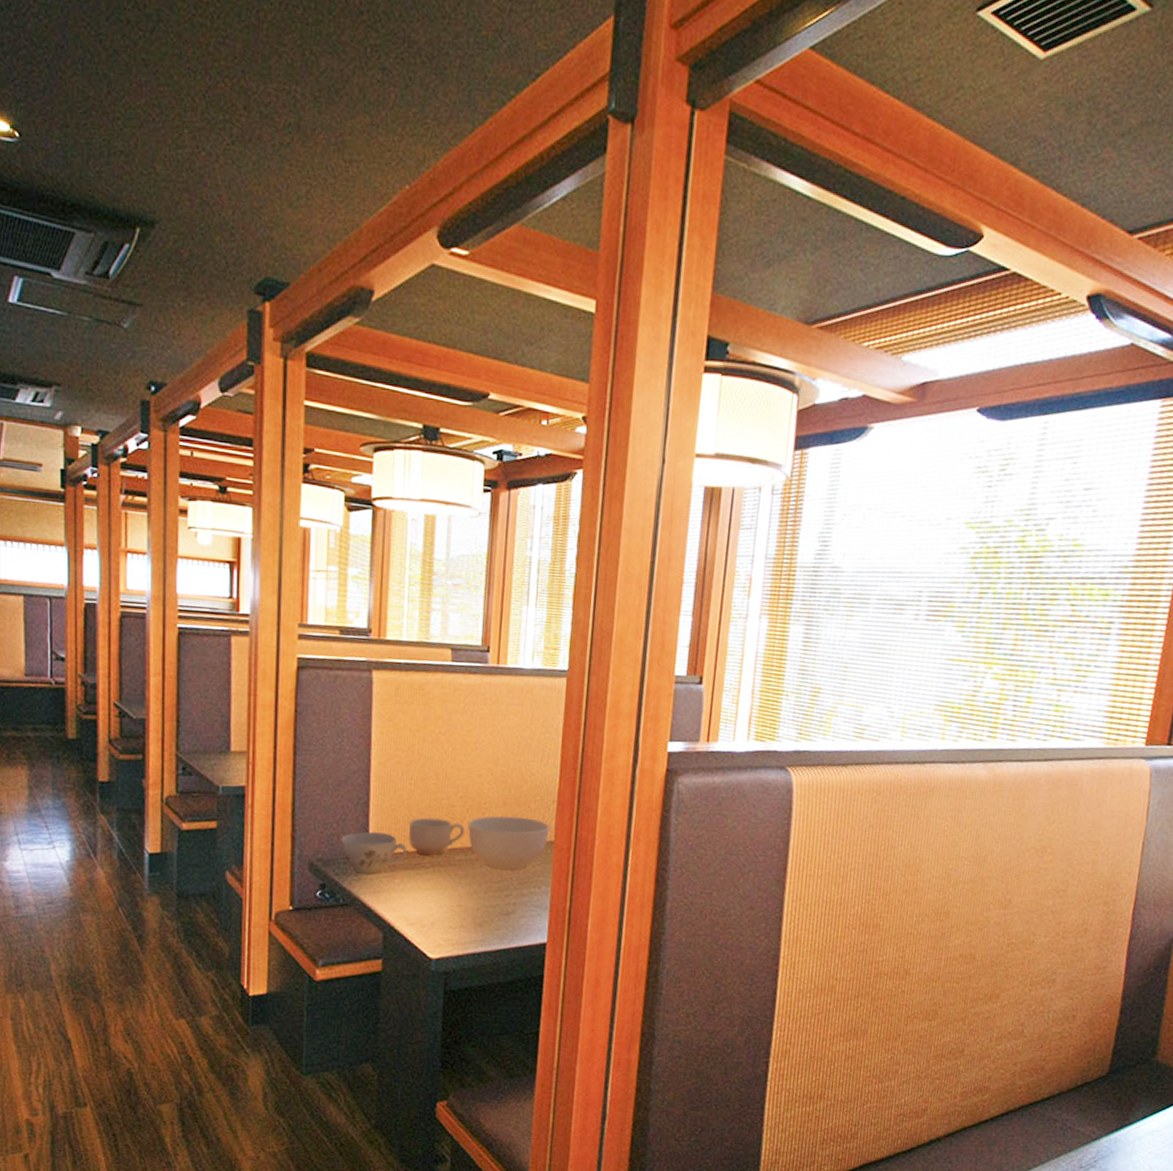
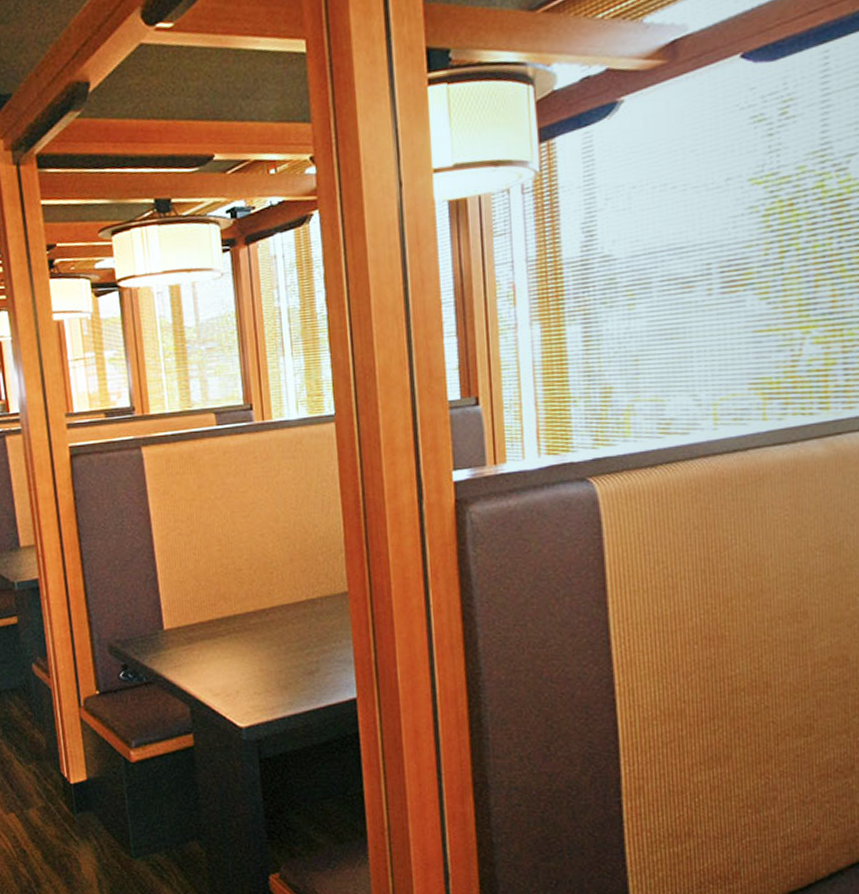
teacup: present [341,832,407,875] -> none [135,606,201,650]
teacup: present [408,817,465,855] -> none [198,584,255,623]
bowl: present [467,816,549,871] -> none [257,571,341,629]

